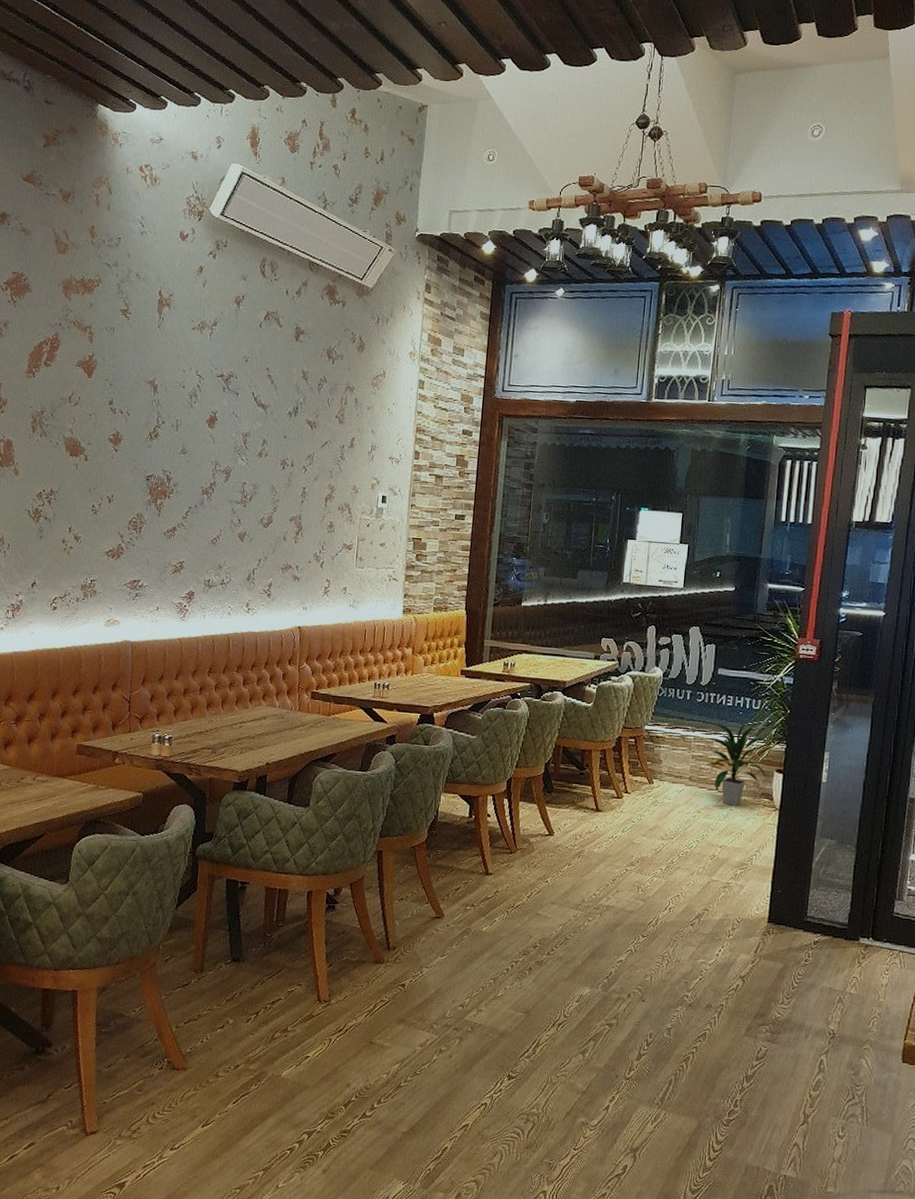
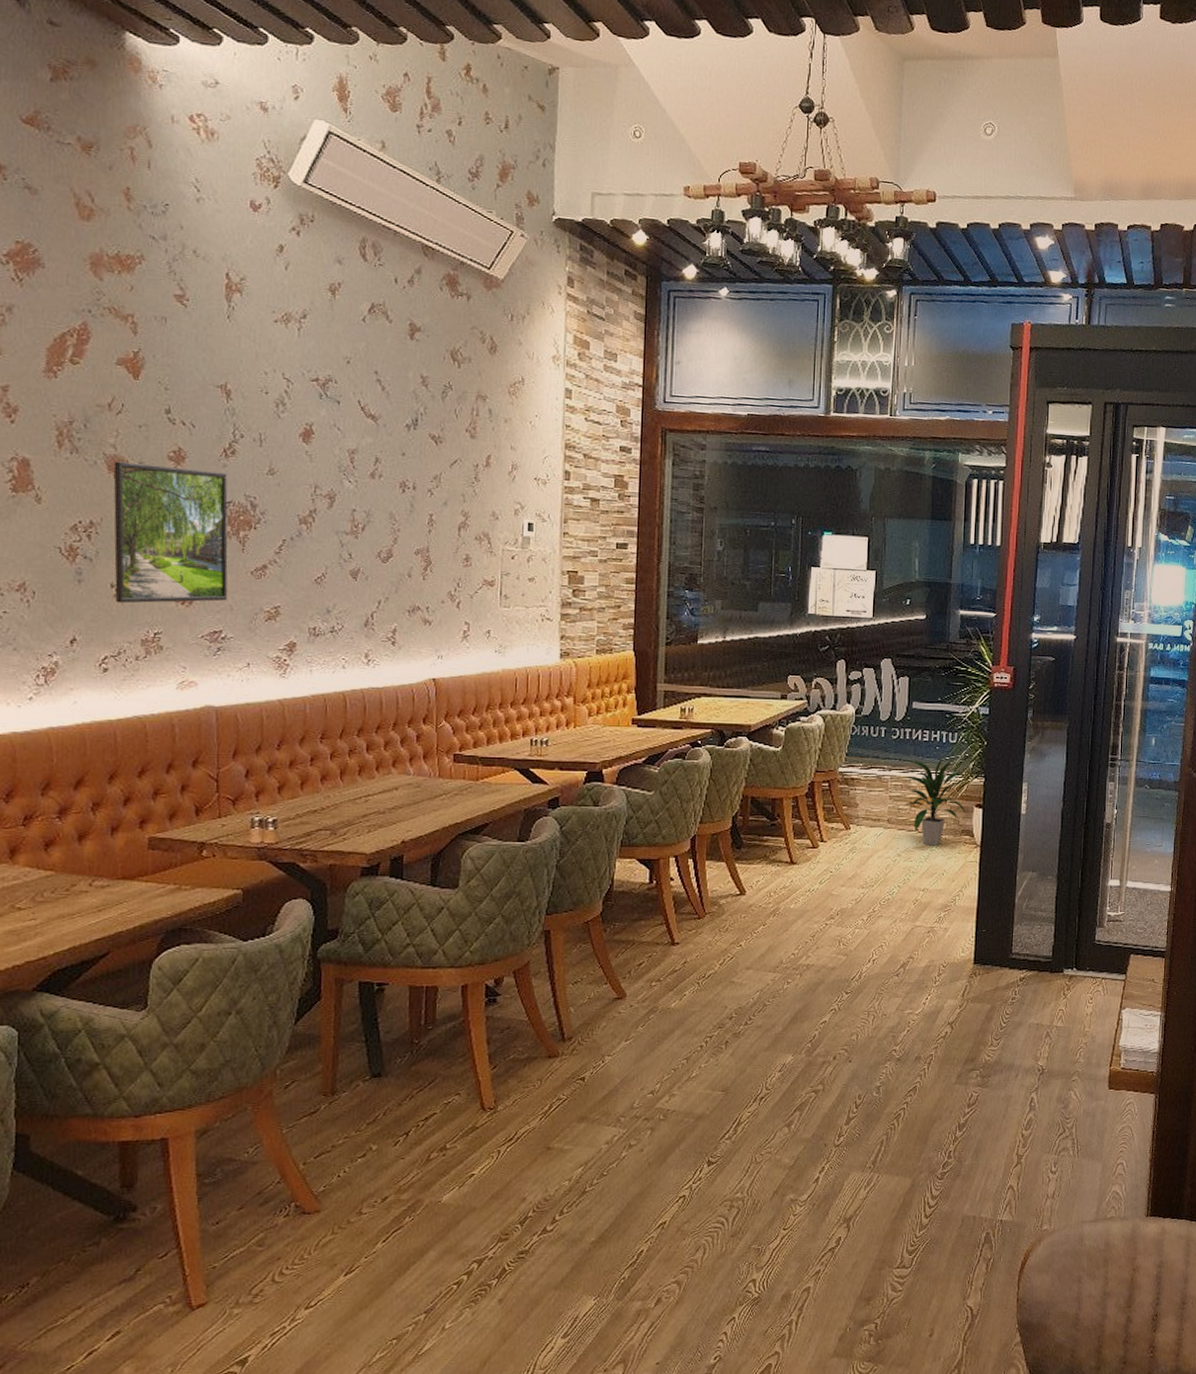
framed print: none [65,442,151,556] -> present [113,461,228,604]

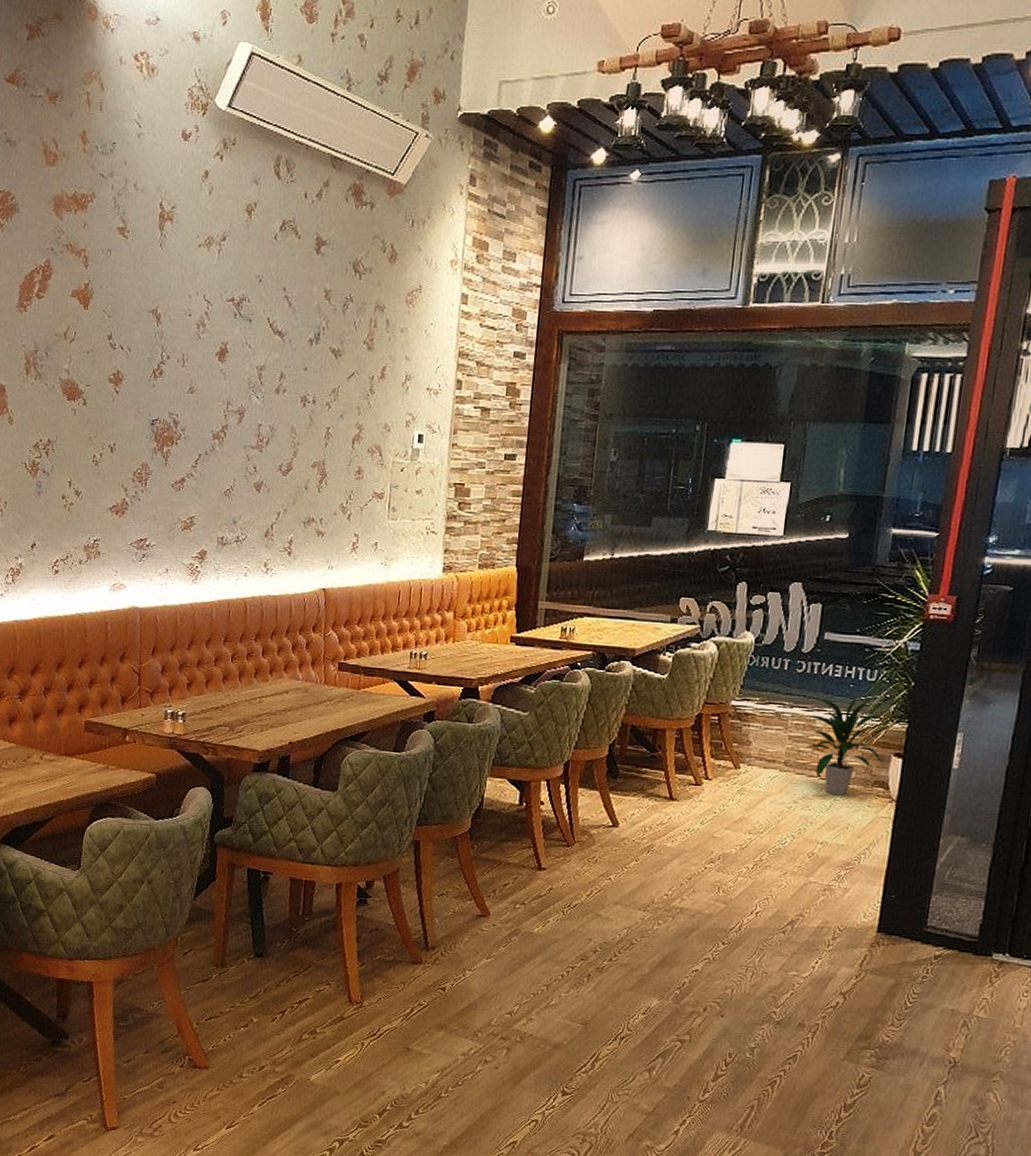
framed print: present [113,461,228,604] -> none [65,385,155,513]

